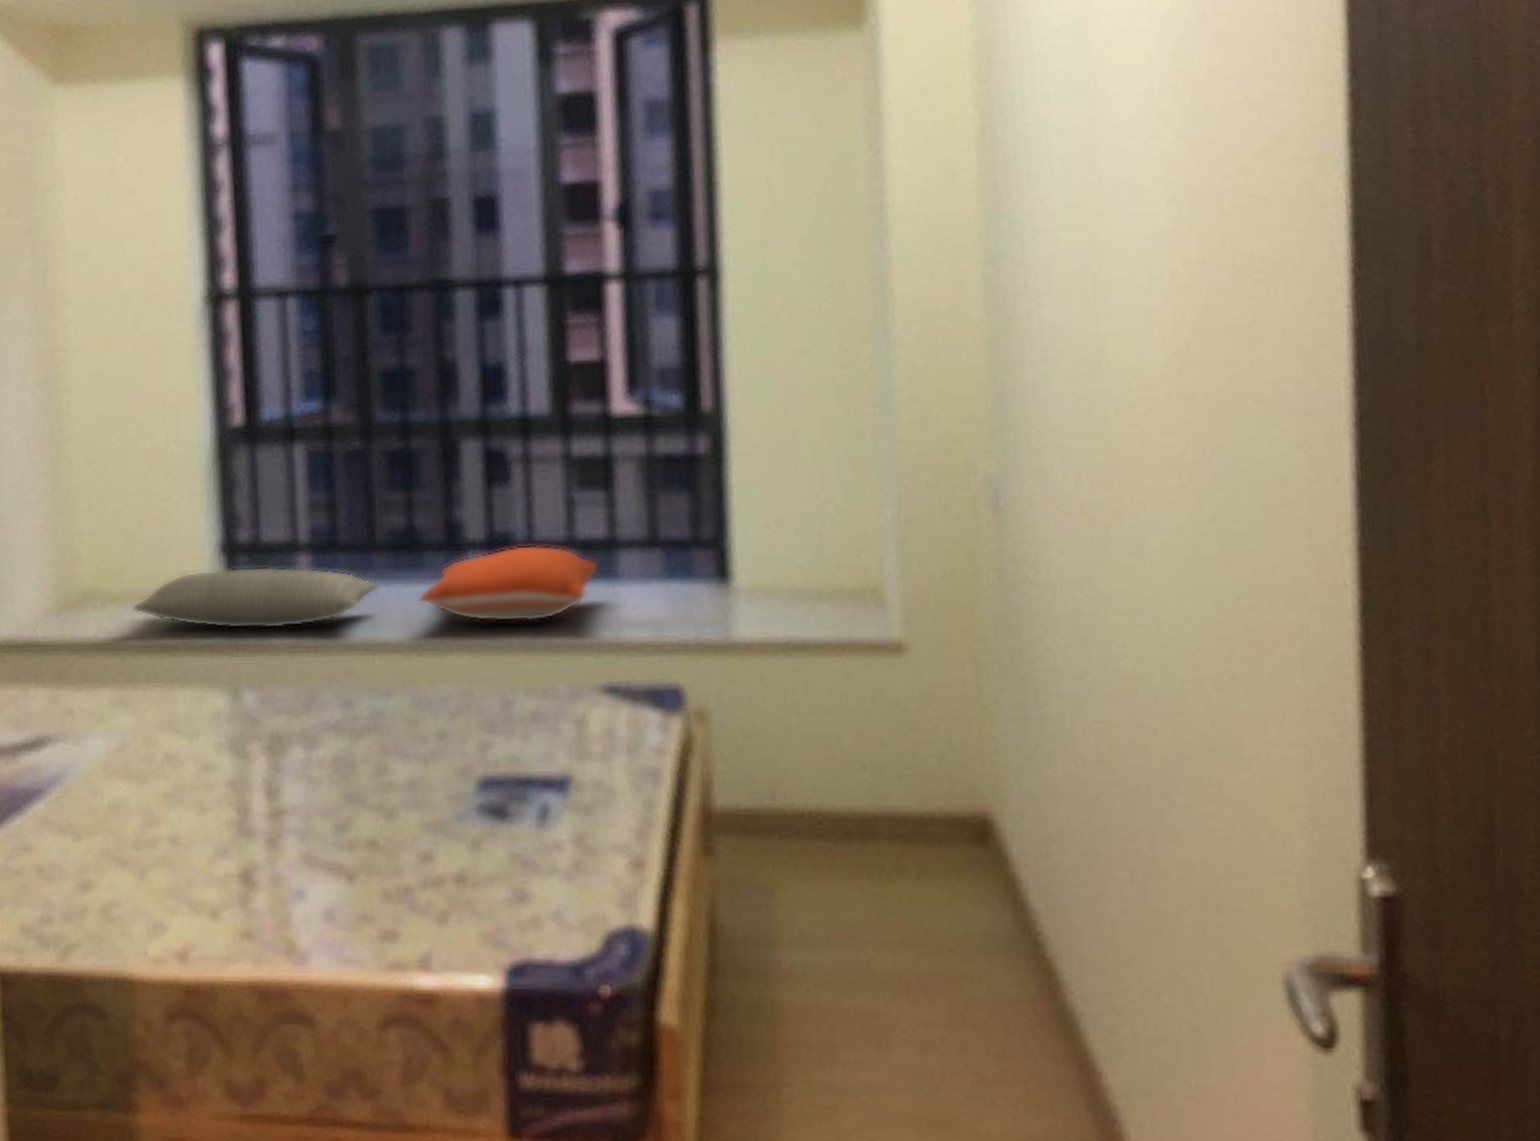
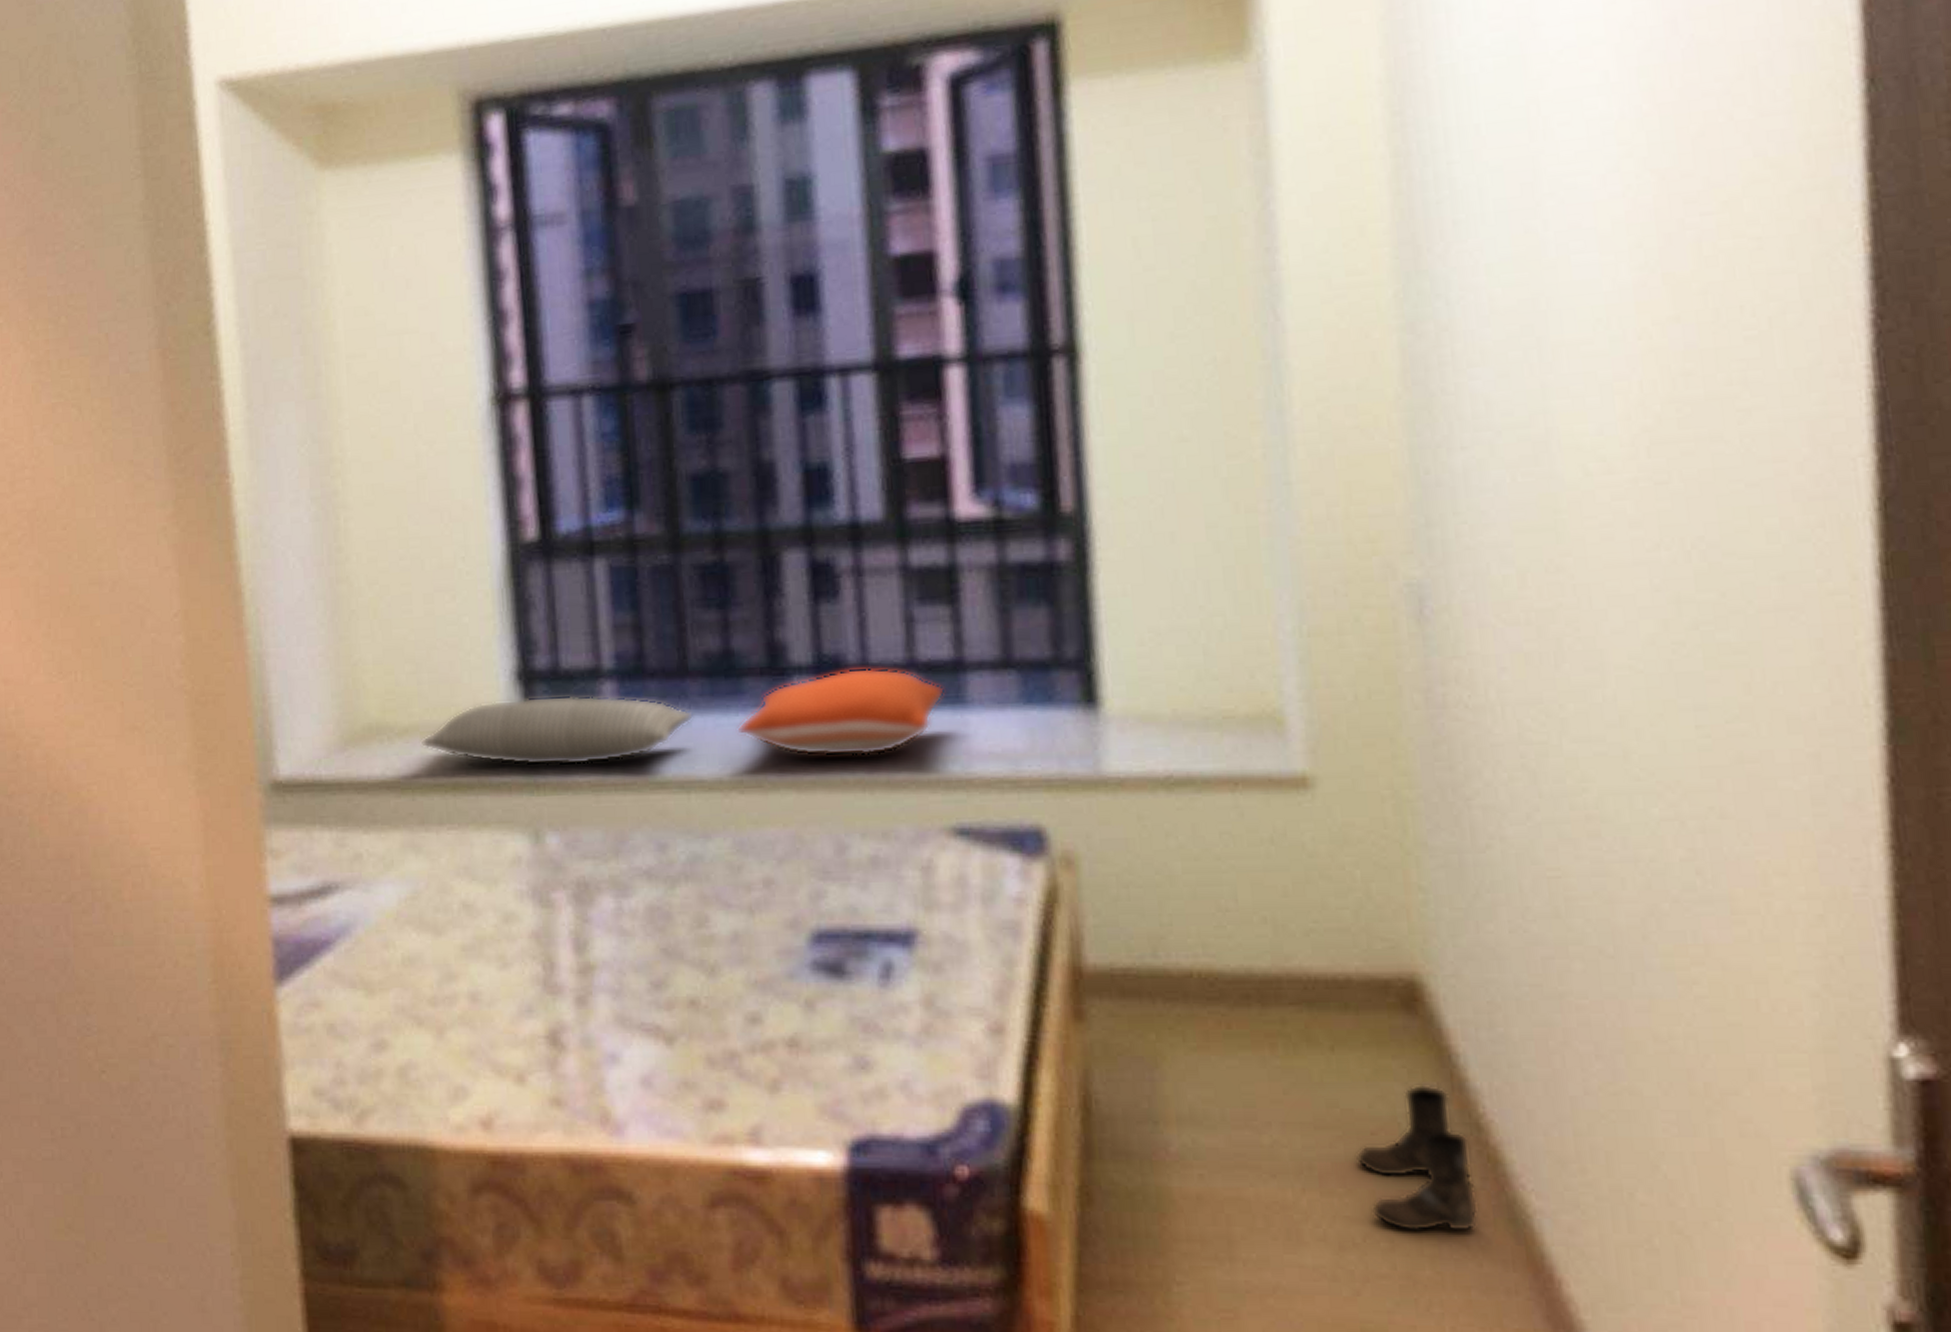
boots: none [936,906,1036,1034] -> present [1355,1084,1479,1233]

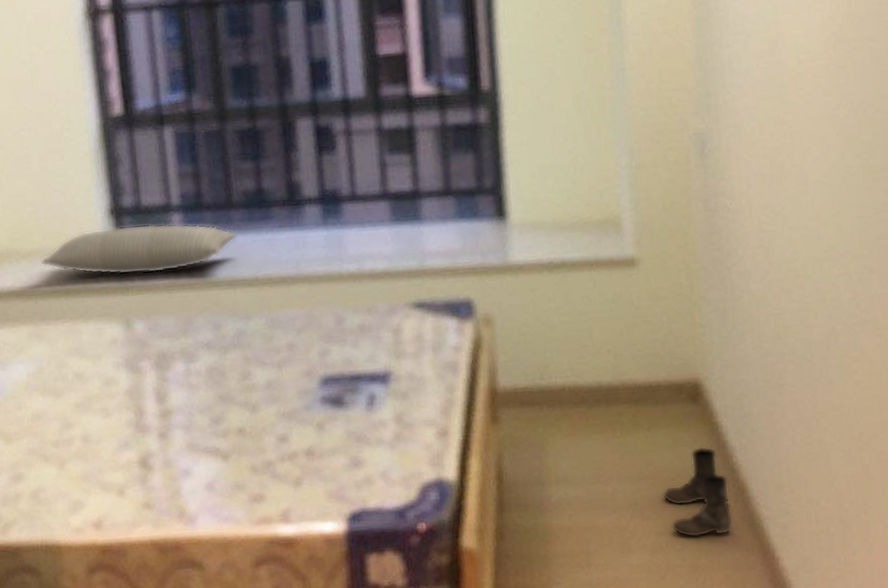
pillow: present [738,667,944,756] -> none [268,198,407,259]

